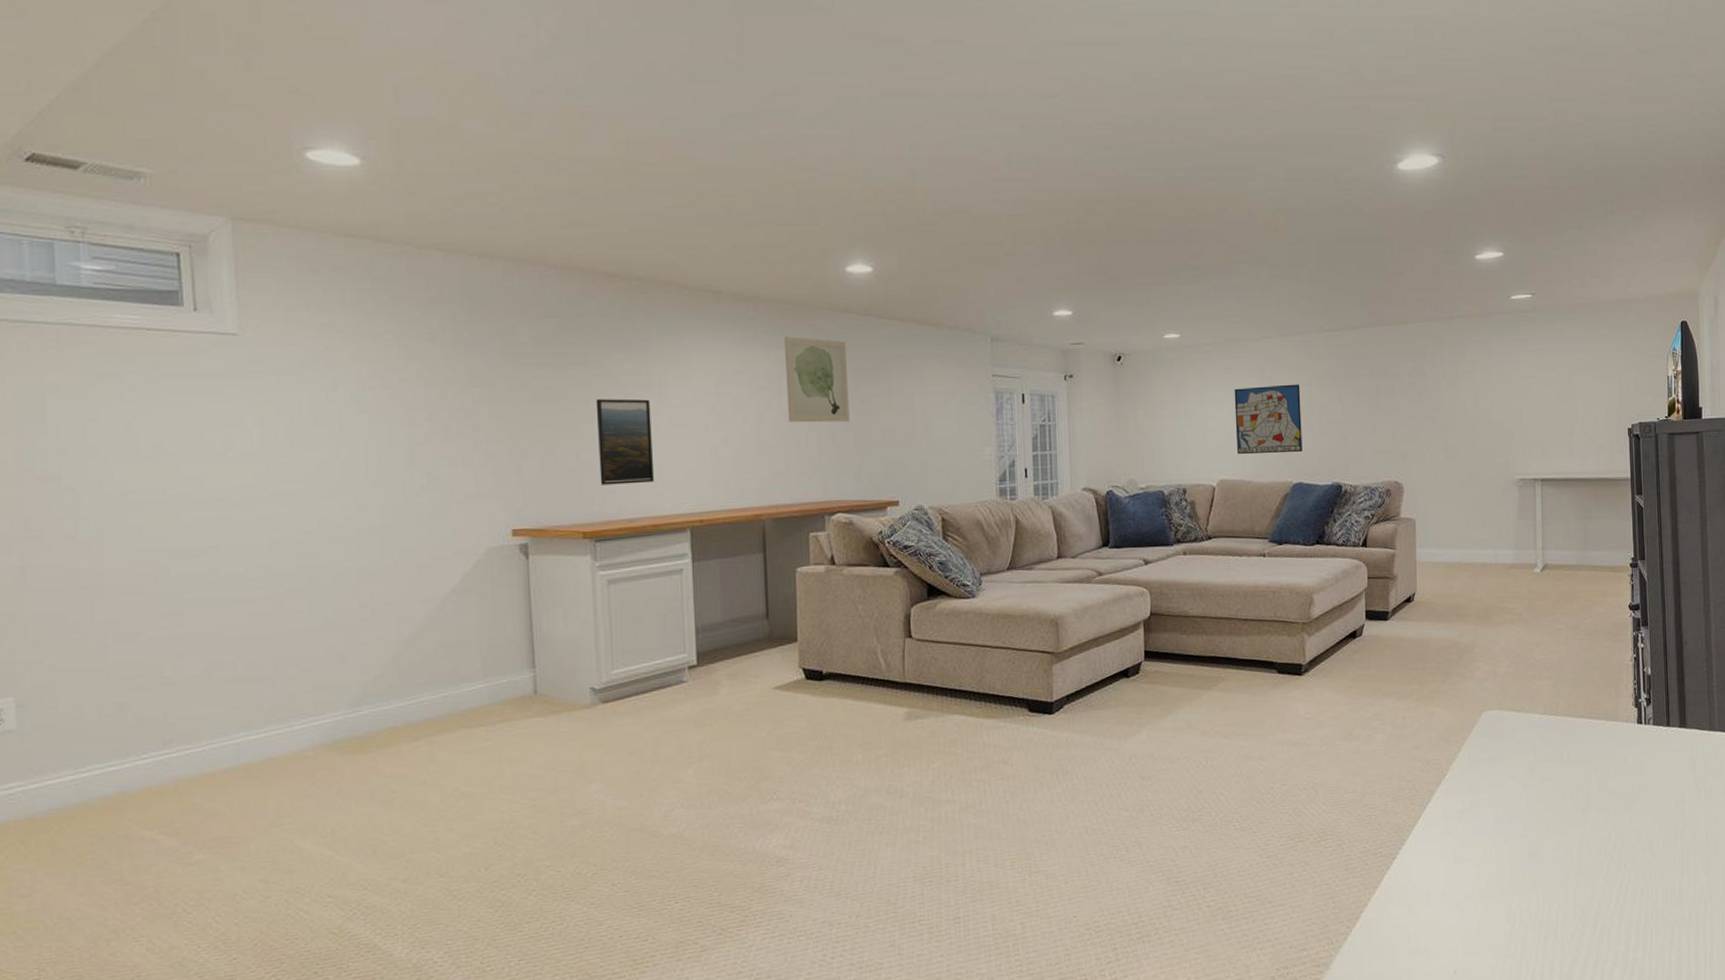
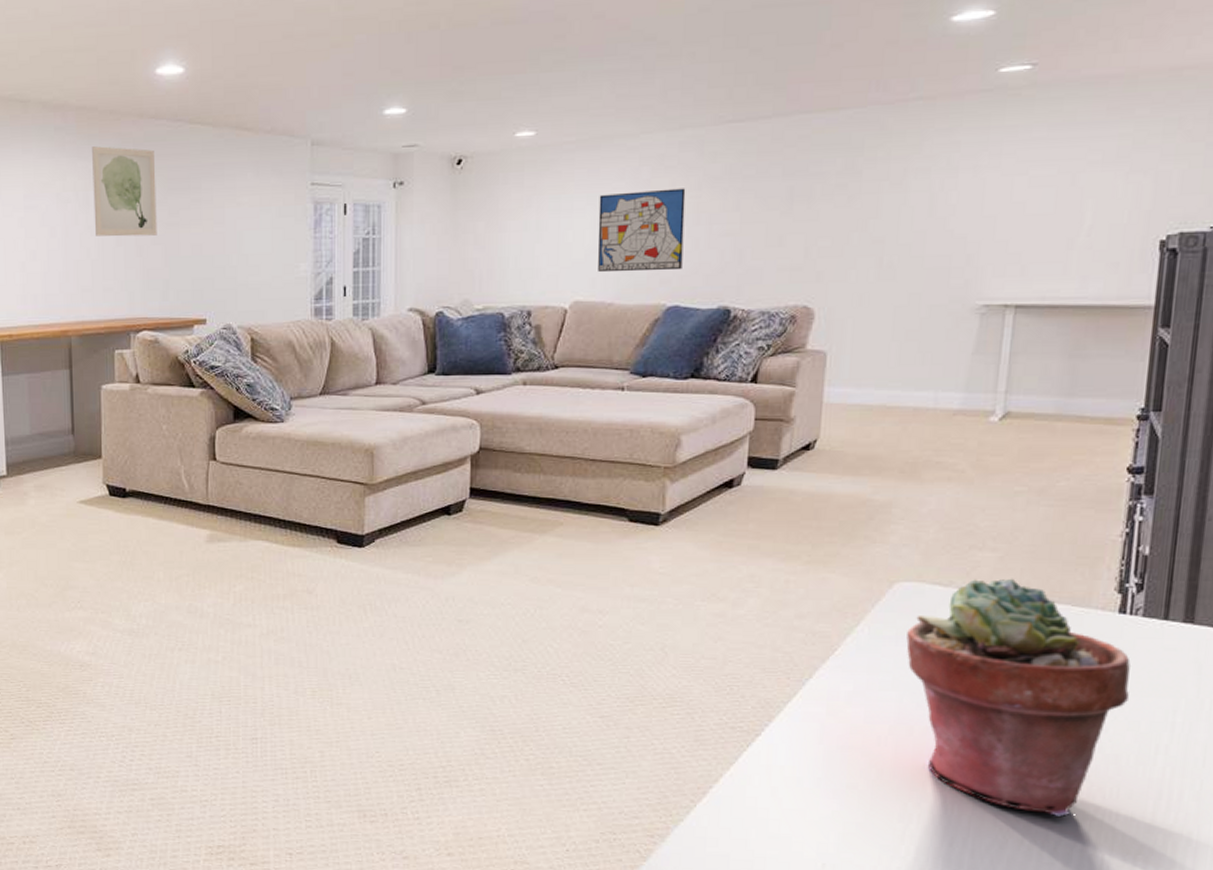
potted succulent: none [1496,701,1652,902] -> present [906,578,1131,818]

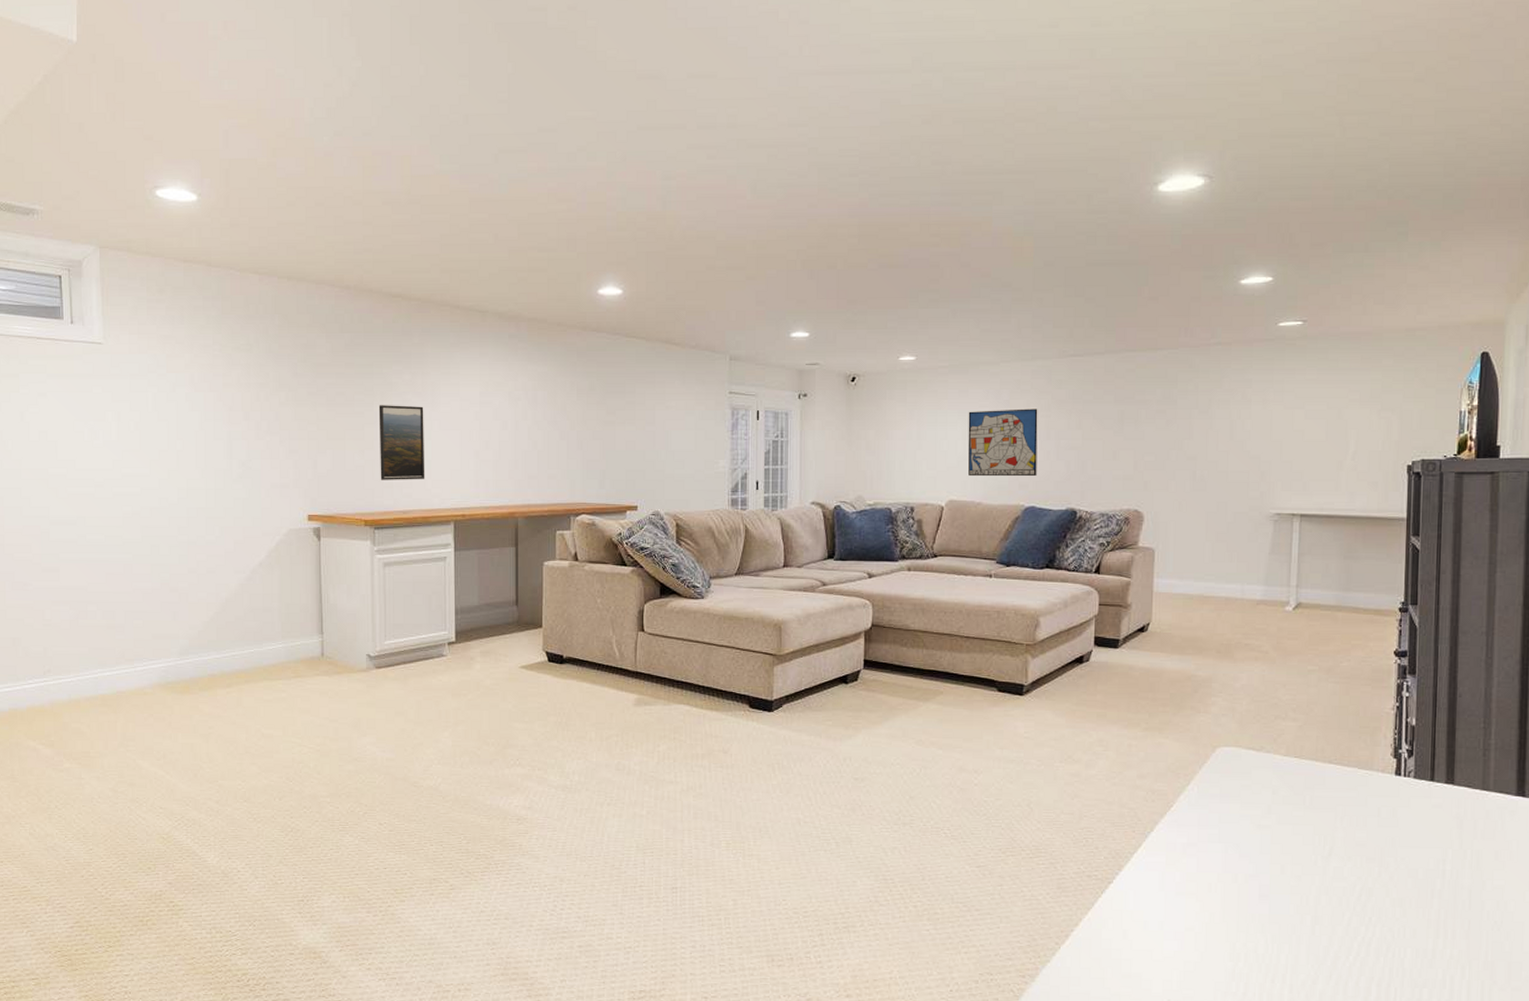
wall art: present [92,146,157,237] -> none [541,353,596,432]
potted succulent: present [906,578,1131,818] -> none [1228,744,1407,955]

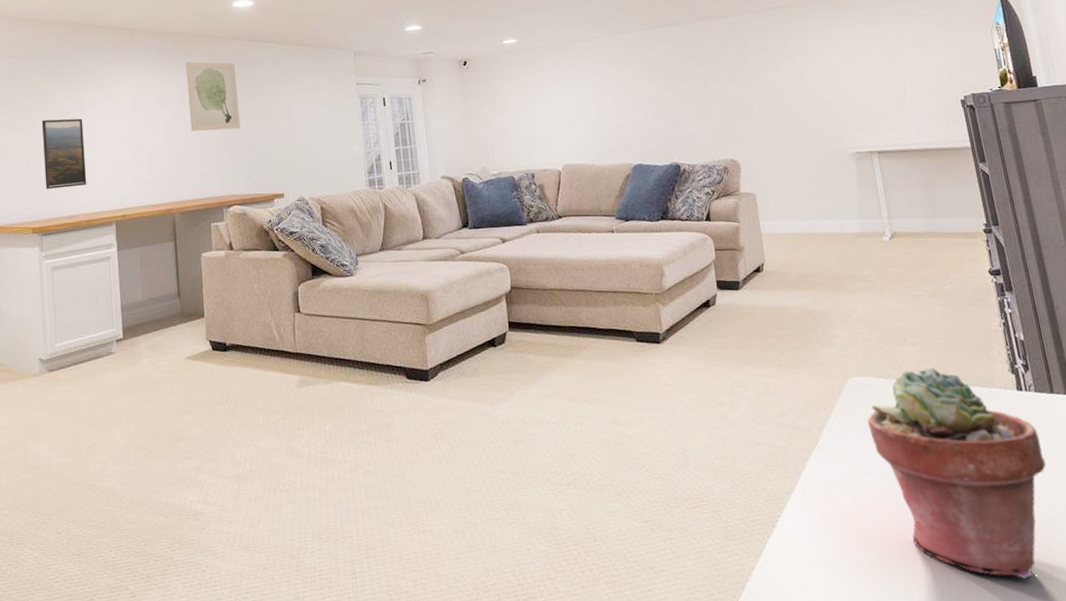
wall art: none [541,353,596,432] -> present [186,61,240,131]
wall art: present [967,408,1038,477] -> none [570,76,639,142]
potted succulent: none [1228,744,1407,955] -> present [867,367,1046,580]

